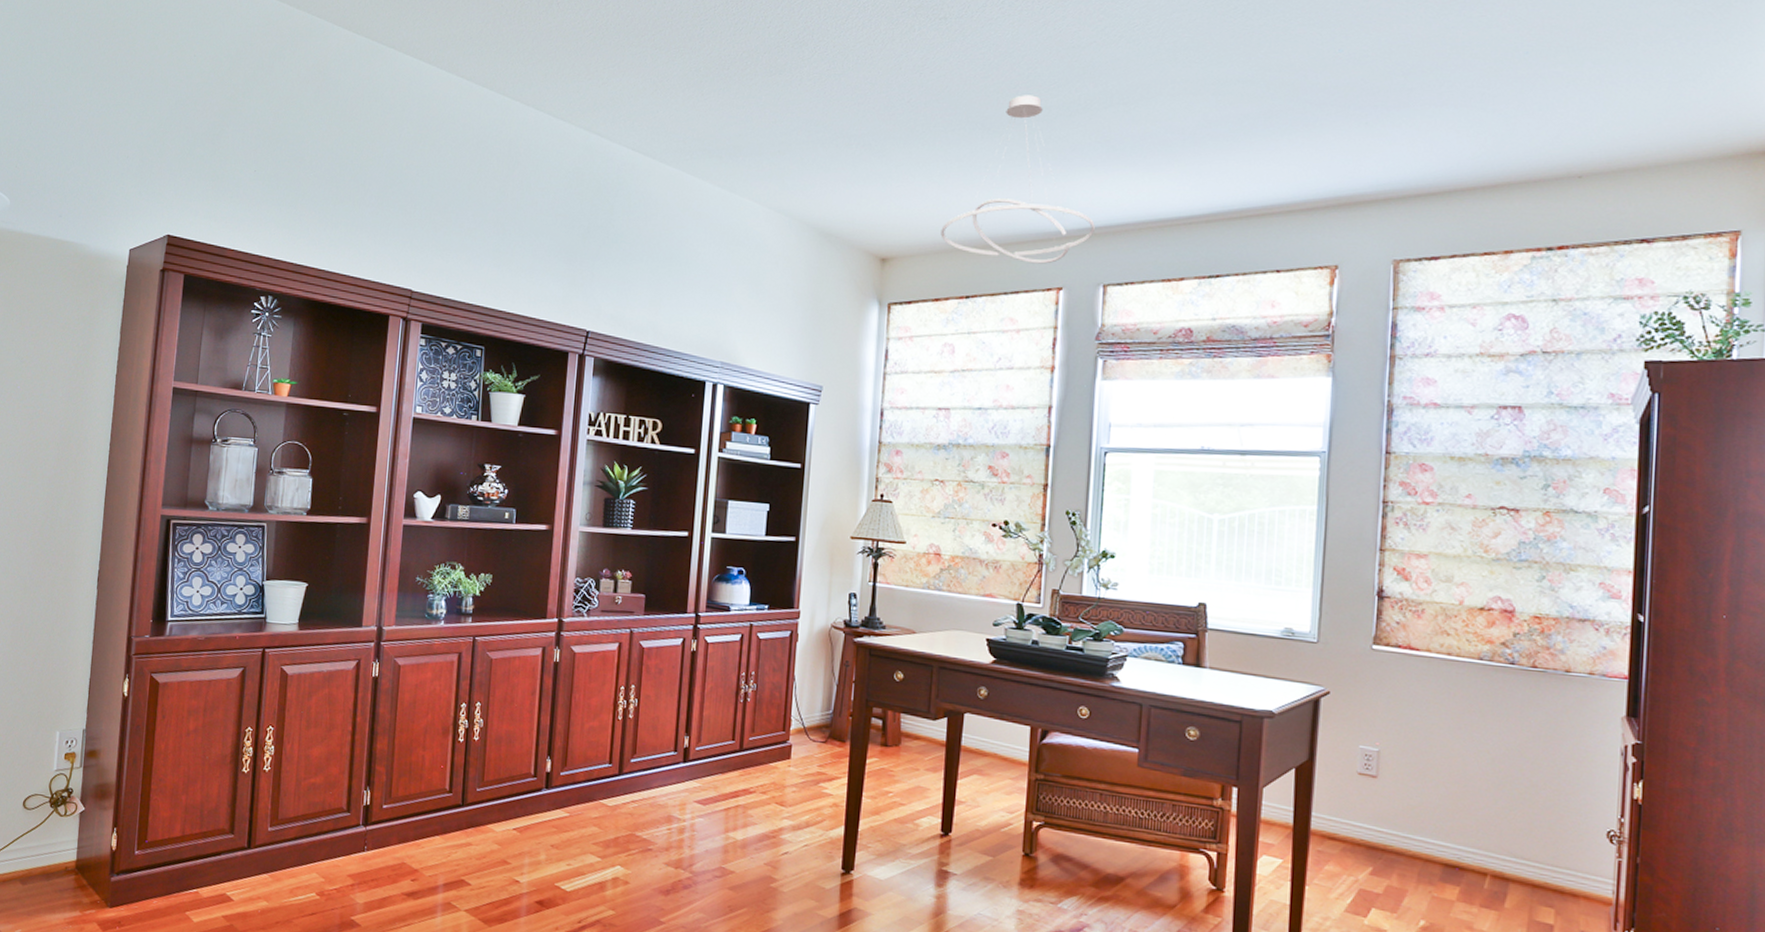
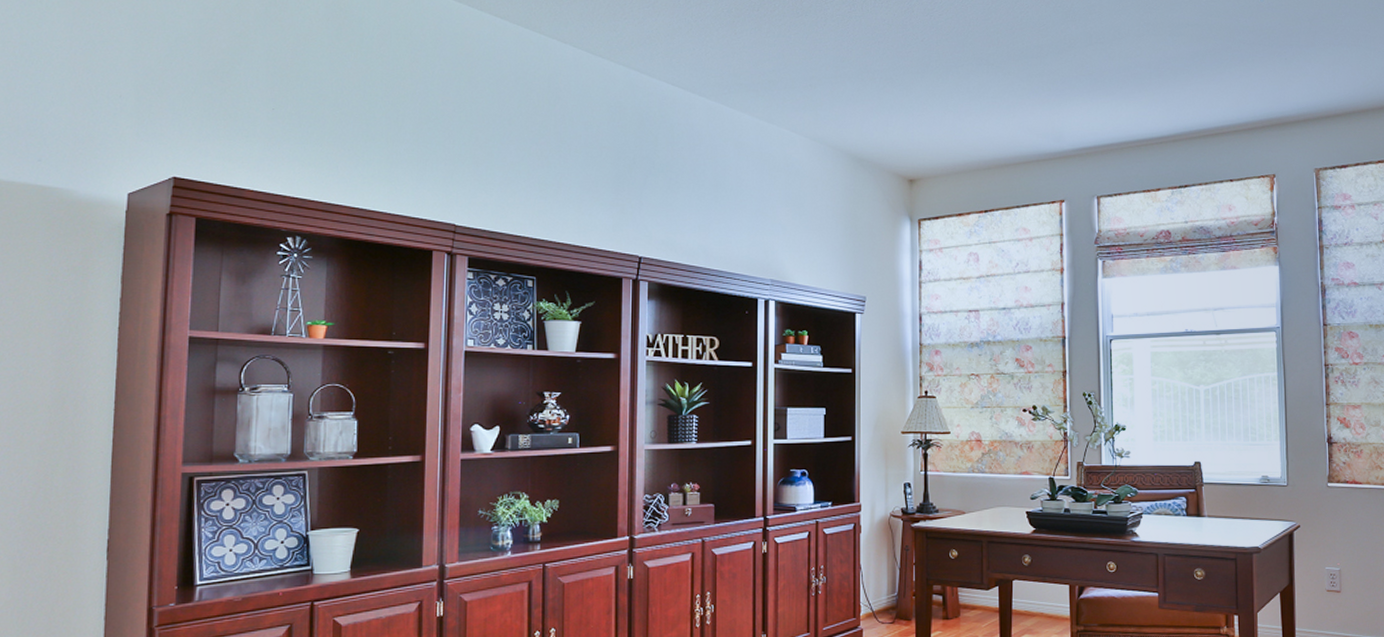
ceiling light fixture: present [940,95,1095,264] -> none [959,35,1086,180]

